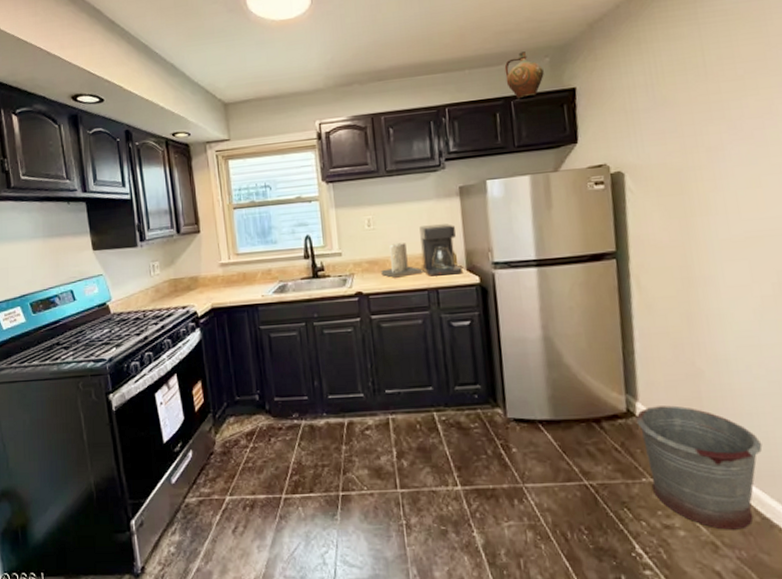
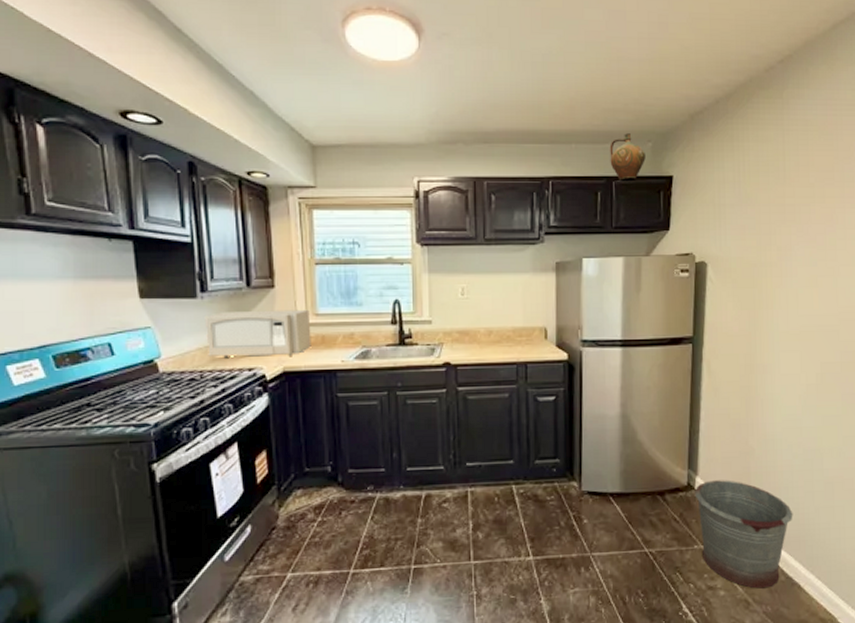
microwave: none [144,250,235,299] -> present [204,309,311,359]
paper towel roll: present [381,242,423,278] -> none [471,313,513,350]
coffee maker: present [419,224,462,277] -> none [512,299,552,350]

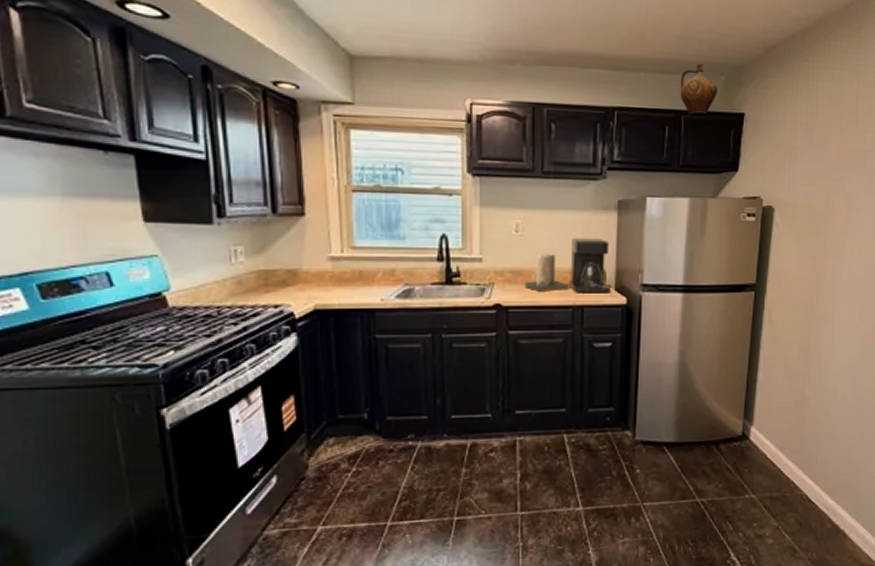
microwave: present [204,309,311,359] -> none [222,240,347,294]
paper towel roll: none [471,313,513,350] -> present [525,253,570,292]
coffee maker: none [512,299,552,350] -> present [568,238,610,293]
bucket: present [694,480,793,589] -> none [749,430,843,537]

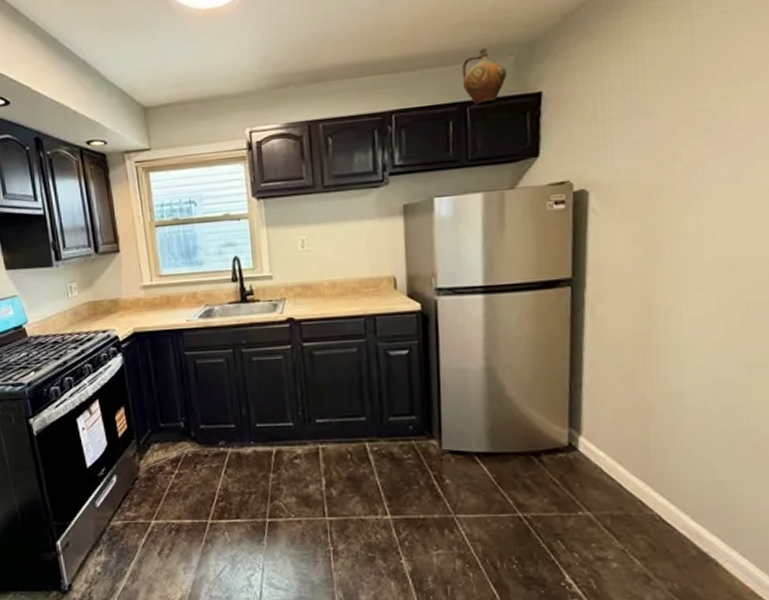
paper towel roll: present [525,253,570,292] -> none [314,265,360,304]
coffee maker: present [568,238,610,293] -> none [358,246,402,303]

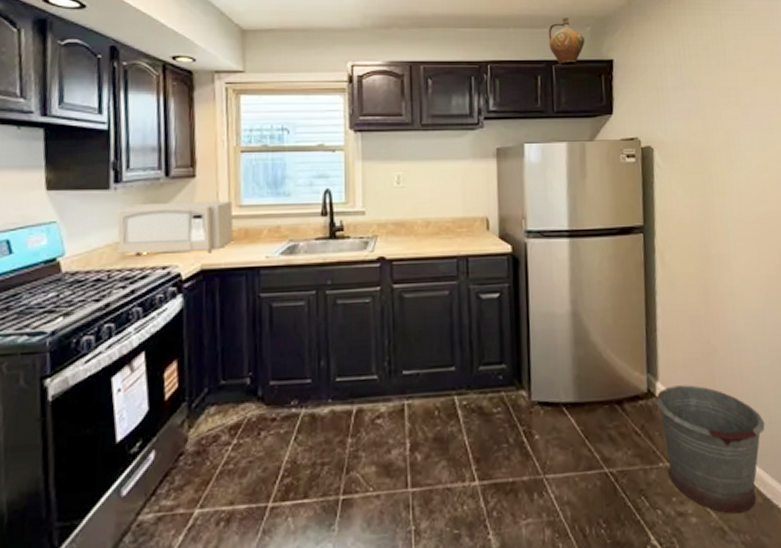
microwave: none [61,271,158,322] -> present [116,200,234,256]
bucket: none [577,440,708,563] -> present [655,385,765,514]

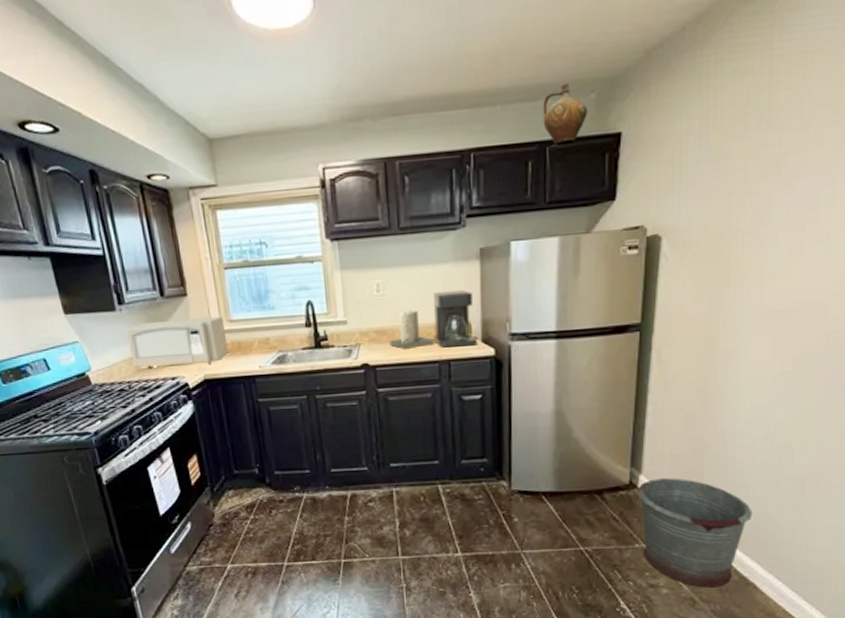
paper towel roll: none [408,203,453,243] -> present [390,309,435,349]
coffee maker: none [451,187,494,243] -> present [433,290,477,348]

